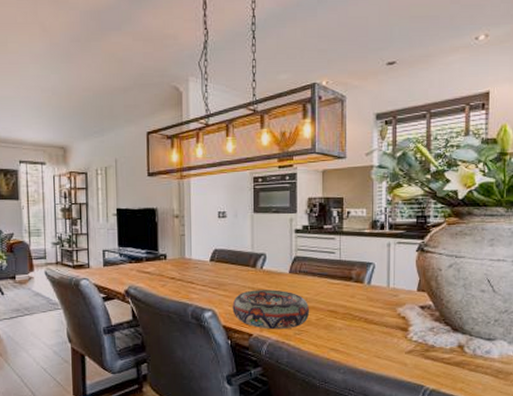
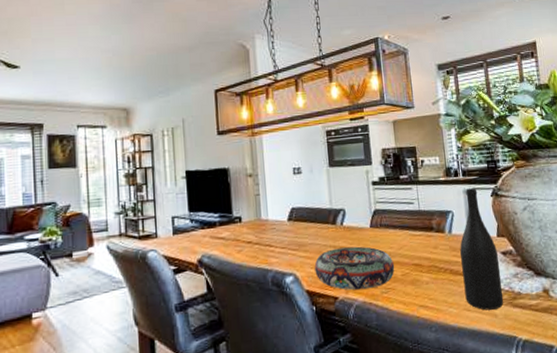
wine bottle: none [376,242,416,359] -> present [459,188,504,311]

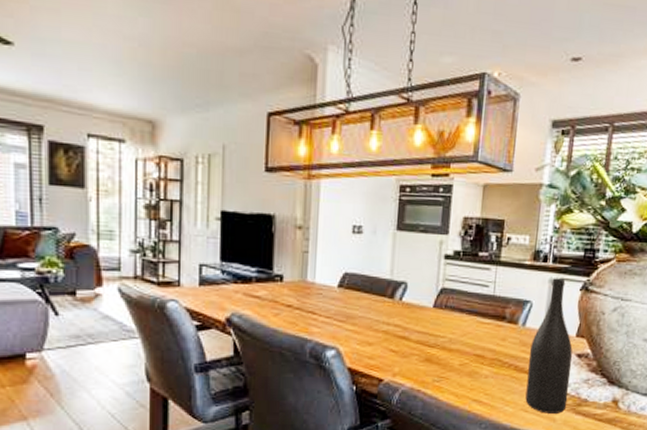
decorative bowl: present [314,246,395,290] -> none [361,326,454,375]

